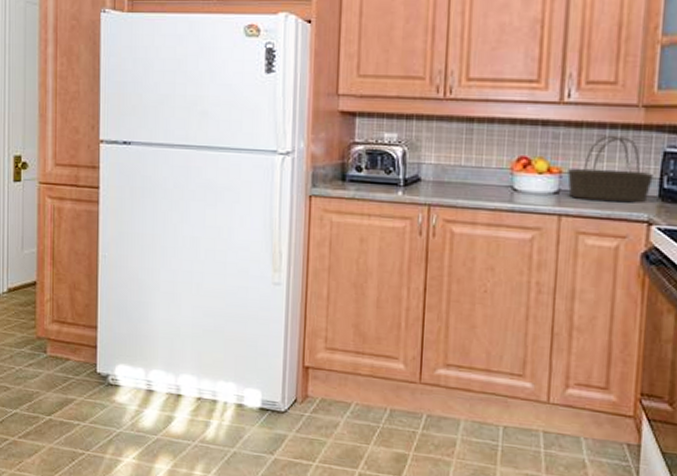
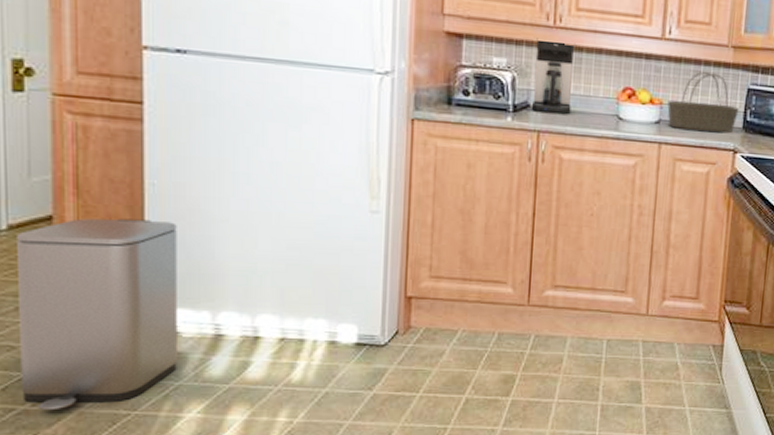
pedal bin: none [13,284,121,444] -> present [17,218,177,411]
coffee maker: none [421,111,466,188] -> present [531,38,576,115]

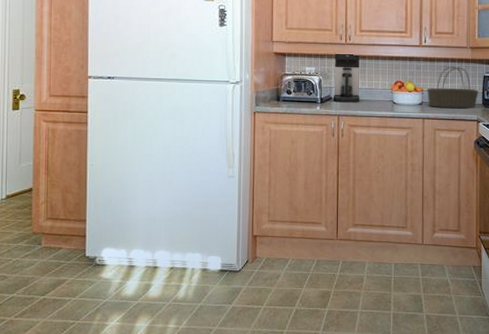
pedal bin: present [17,218,177,411] -> none [9,188,106,321]

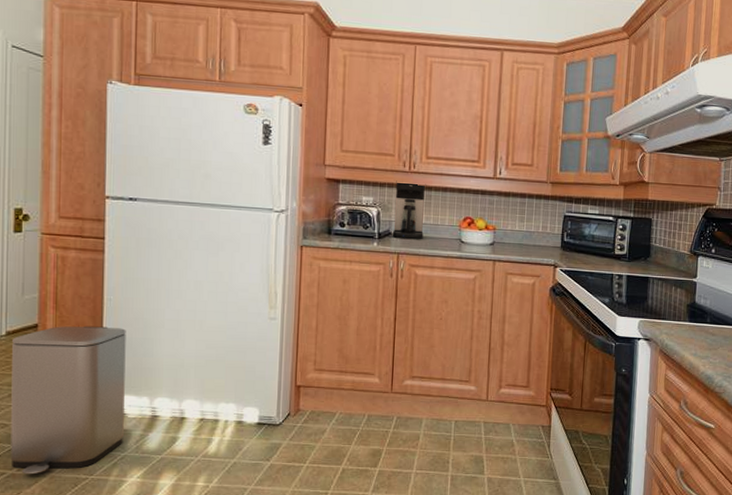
pedal bin: none [9,188,106,321] -> present [10,326,126,475]
basket: present [427,67,479,109] -> none [499,203,557,252]

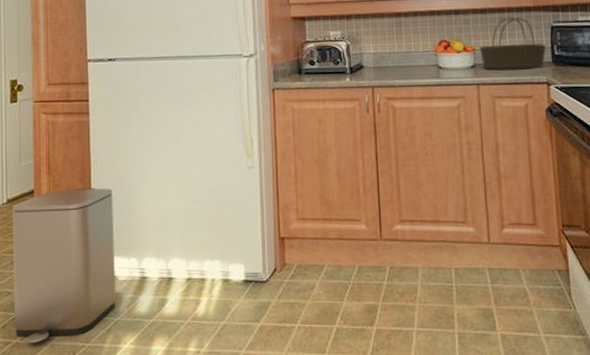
coffee maker: present [392,180,426,240] -> none [362,10,398,71]
basket: none [499,203,557,252] -> present [480,17,546,71]

